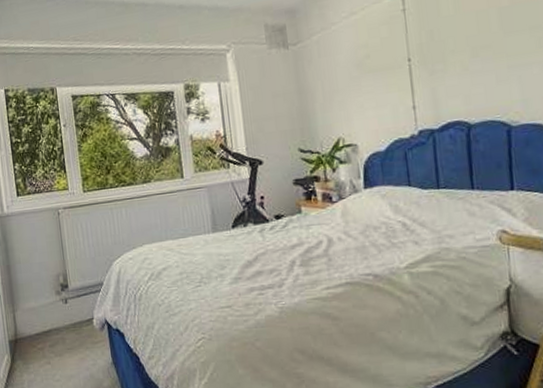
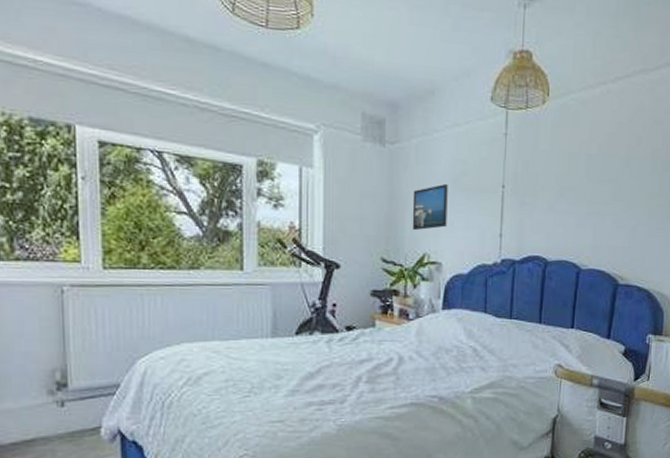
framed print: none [320,69,357,119] -> present [412,183,448,231]

